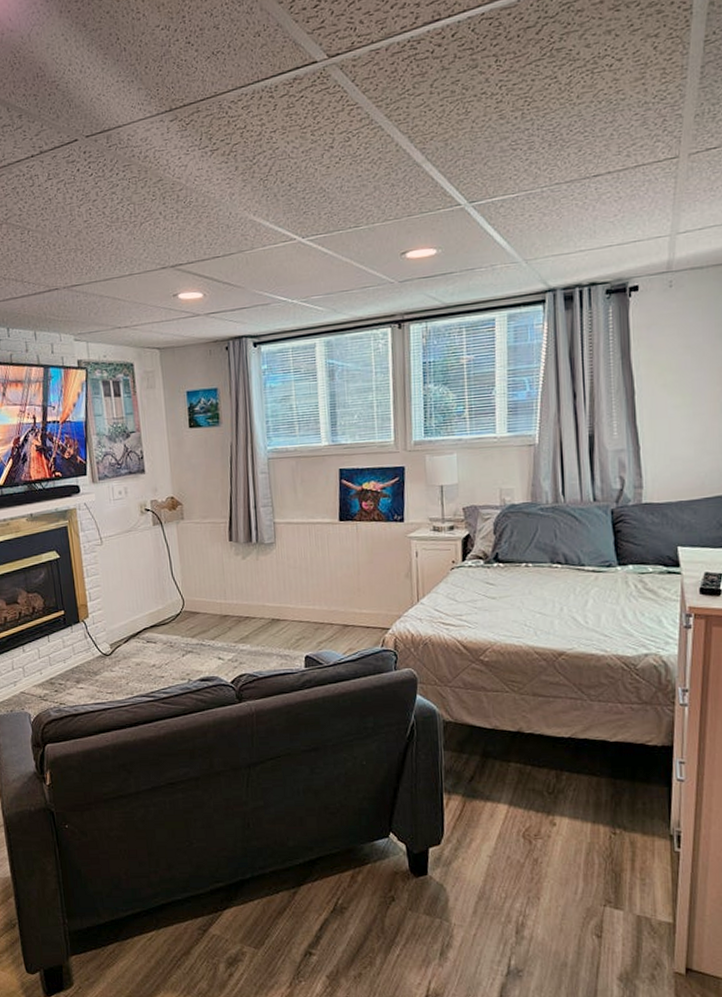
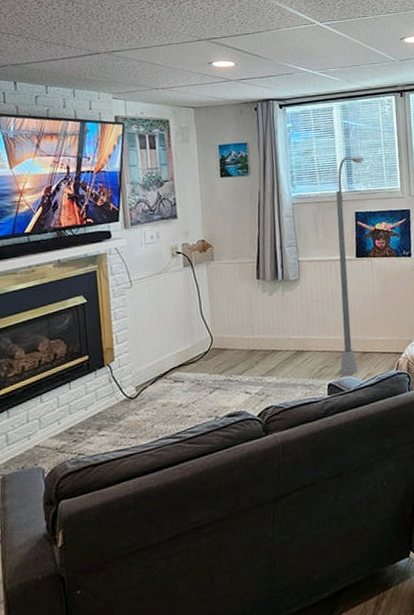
floor lamp: none [317,403,351,649] -> present [336,156,364,376]

